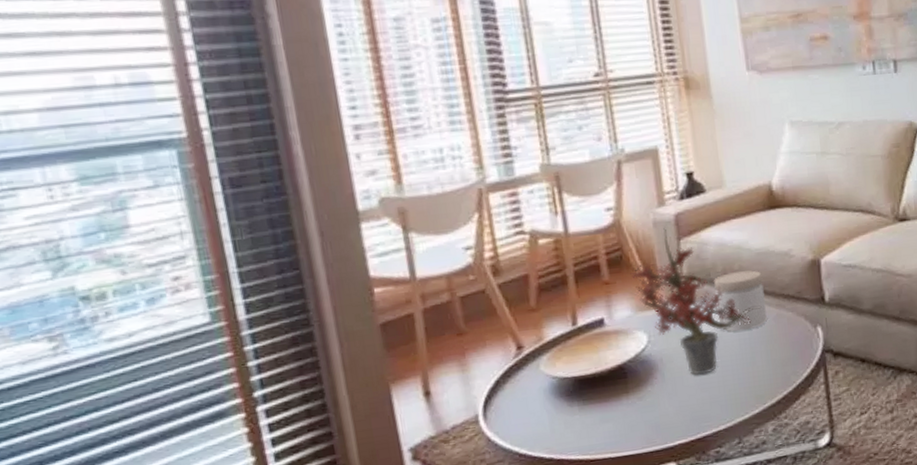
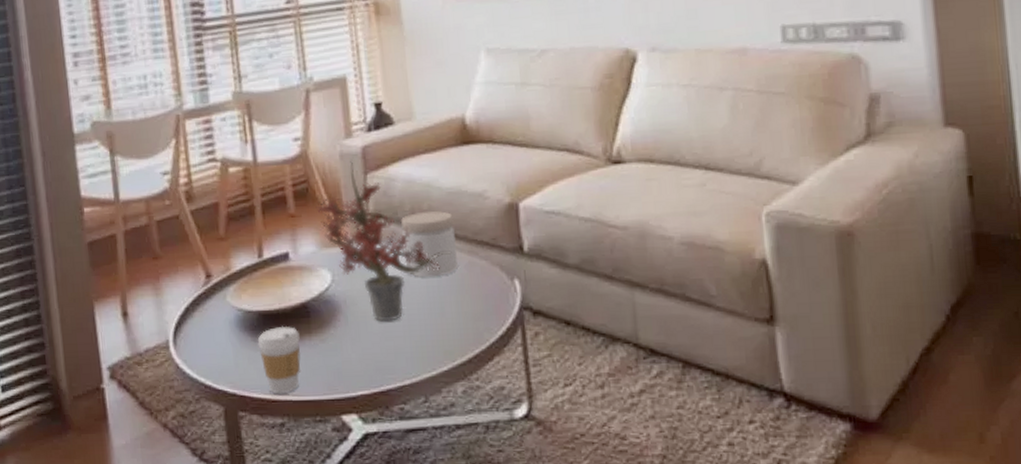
coffee cup: none [573,388,620,453] -> present [257,326,301,394]

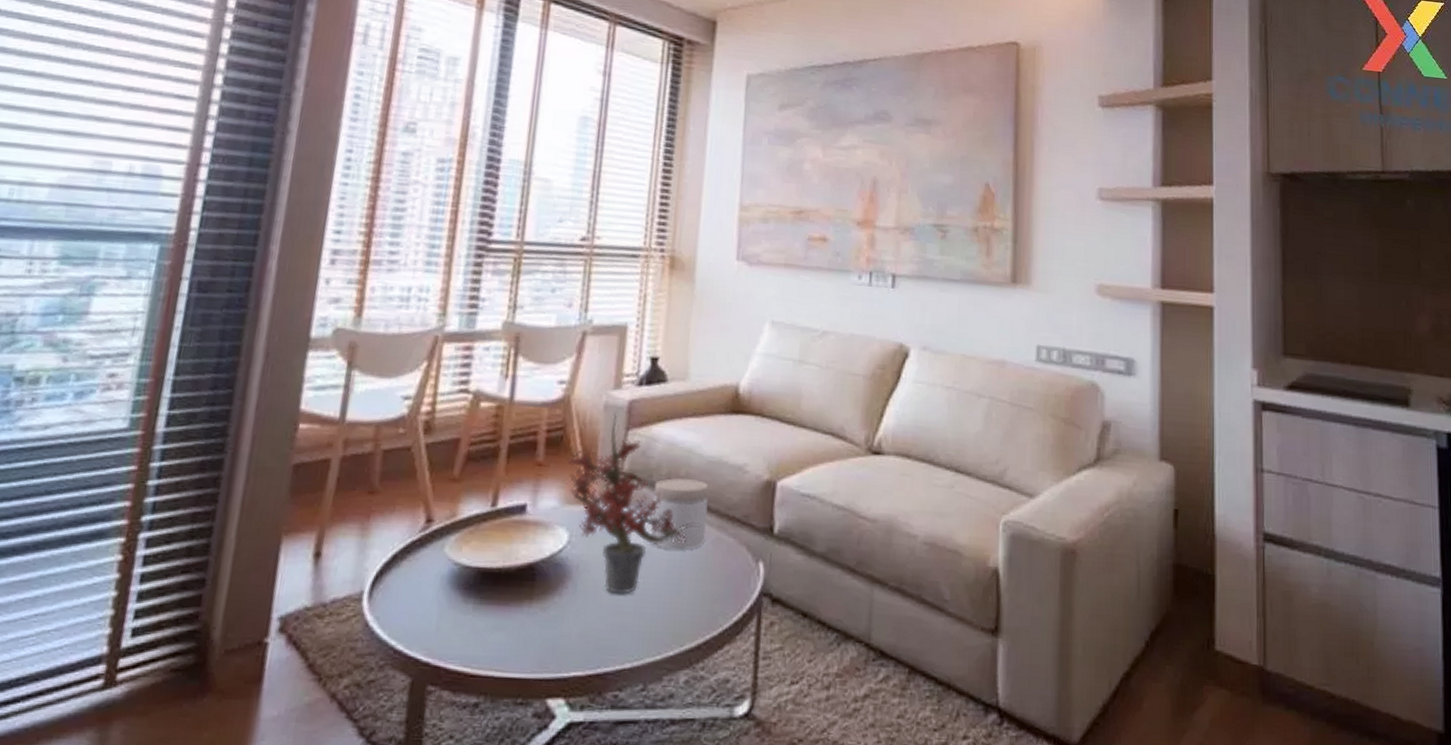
coffee cup: present [257,326,301,394] -> none [468,587,519,669]

